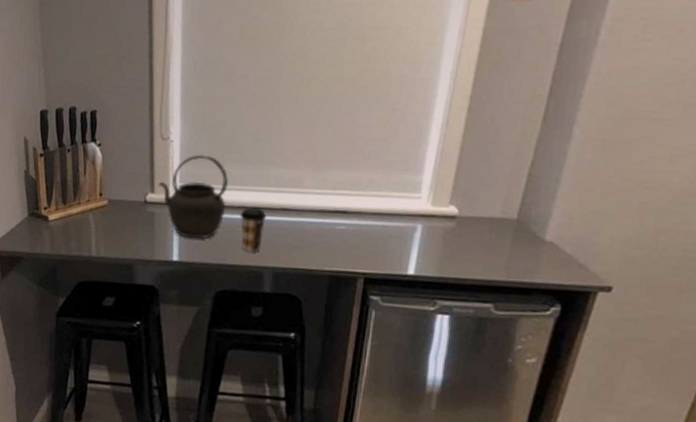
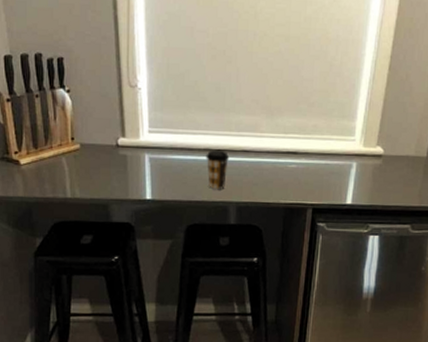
kettle: present [157,154,230,240] -> none [128,101,195,179]

